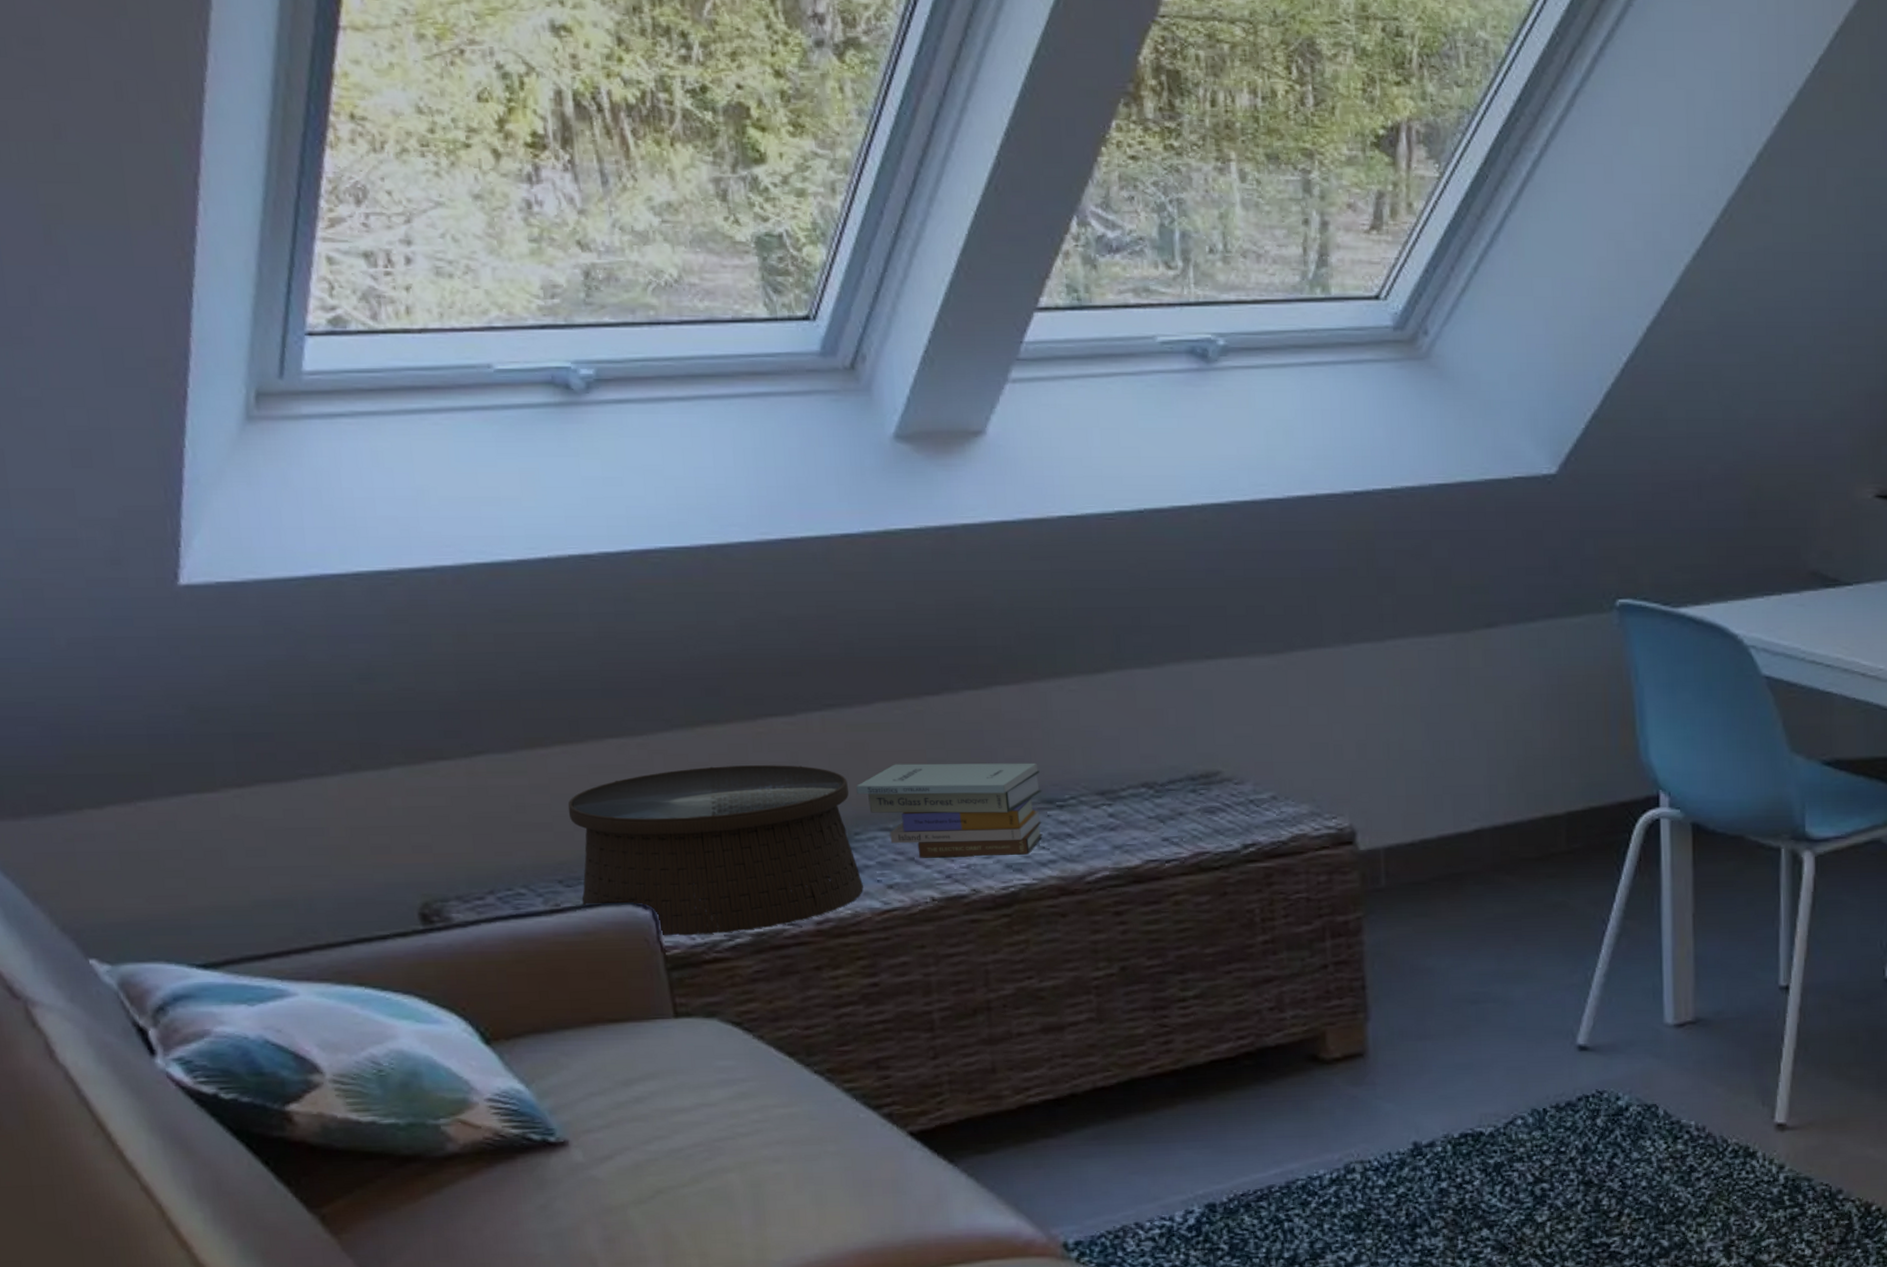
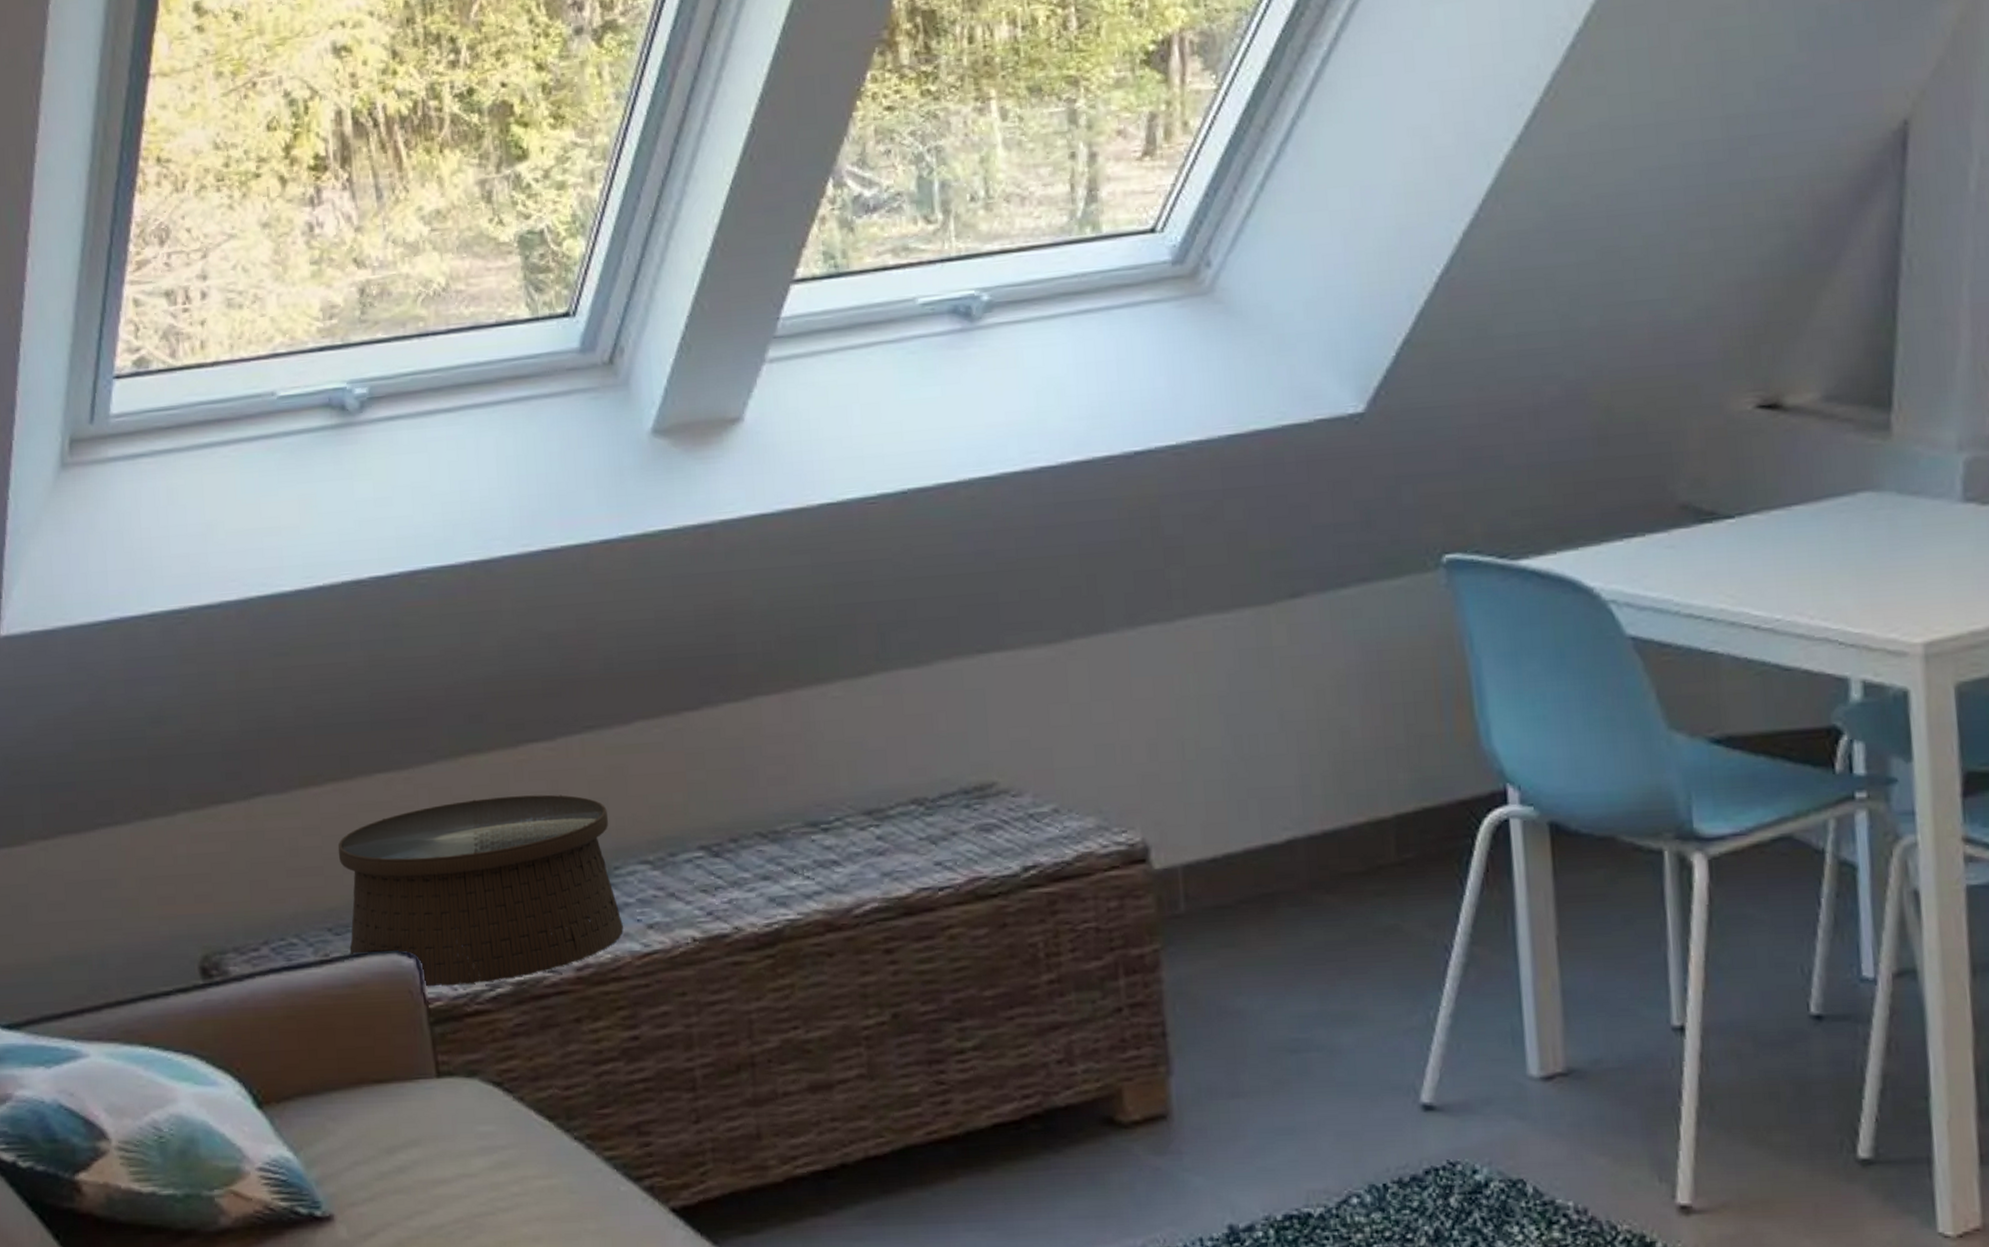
books: present [856,762,1043,858] -> none [616,781,807,893]

